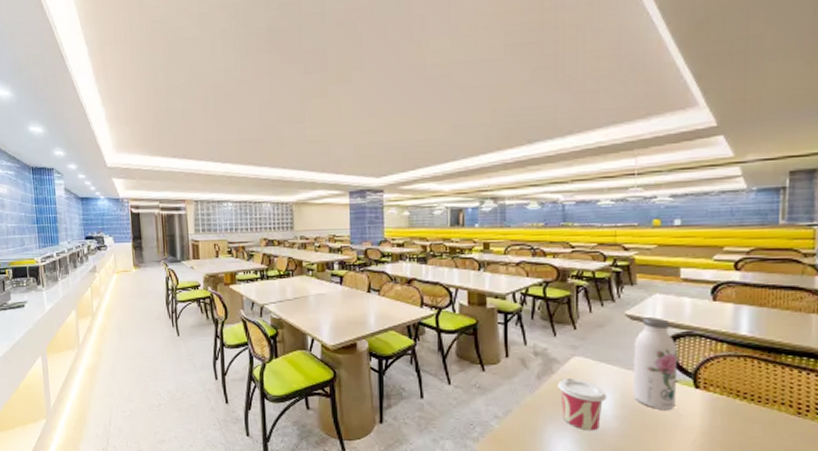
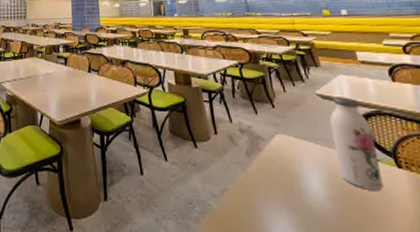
cup: present [557,377,607,431] -> none [266,155,316,213]

